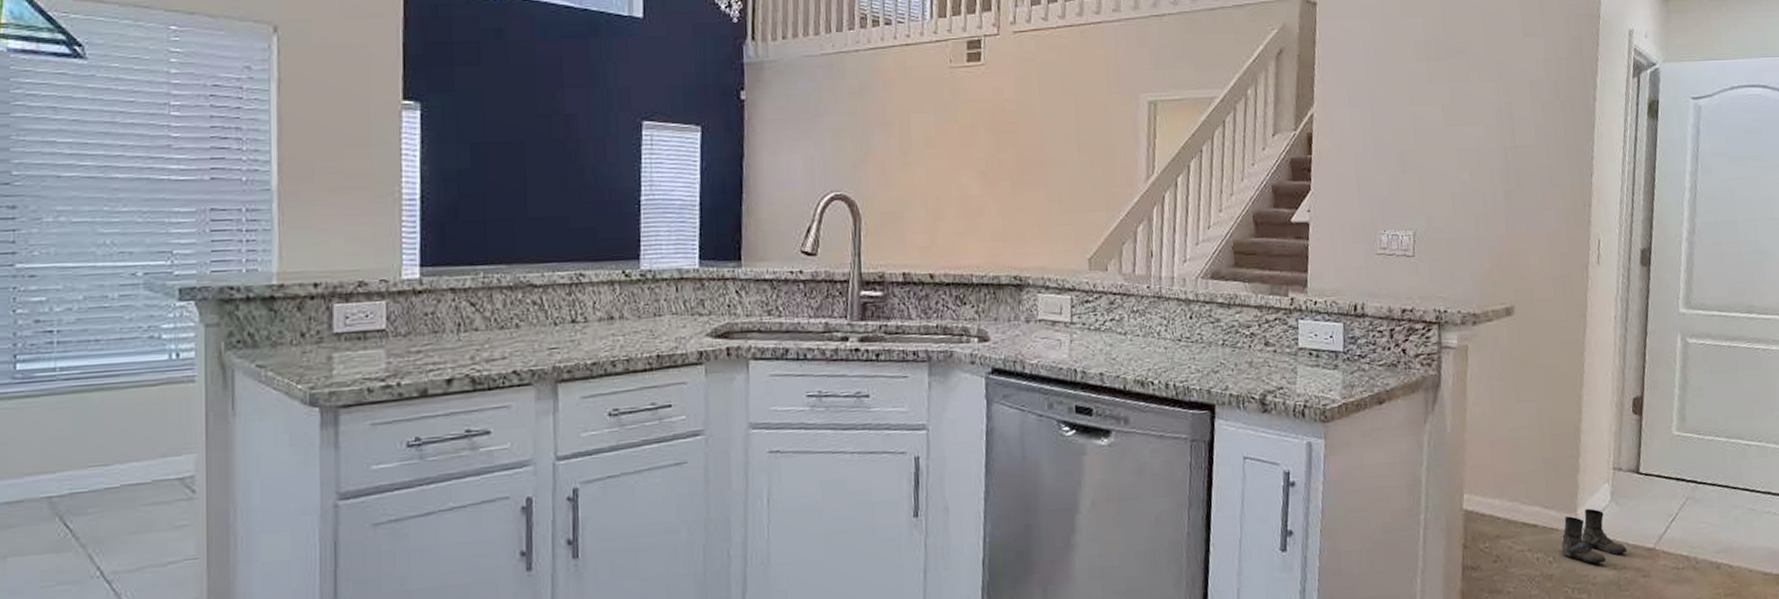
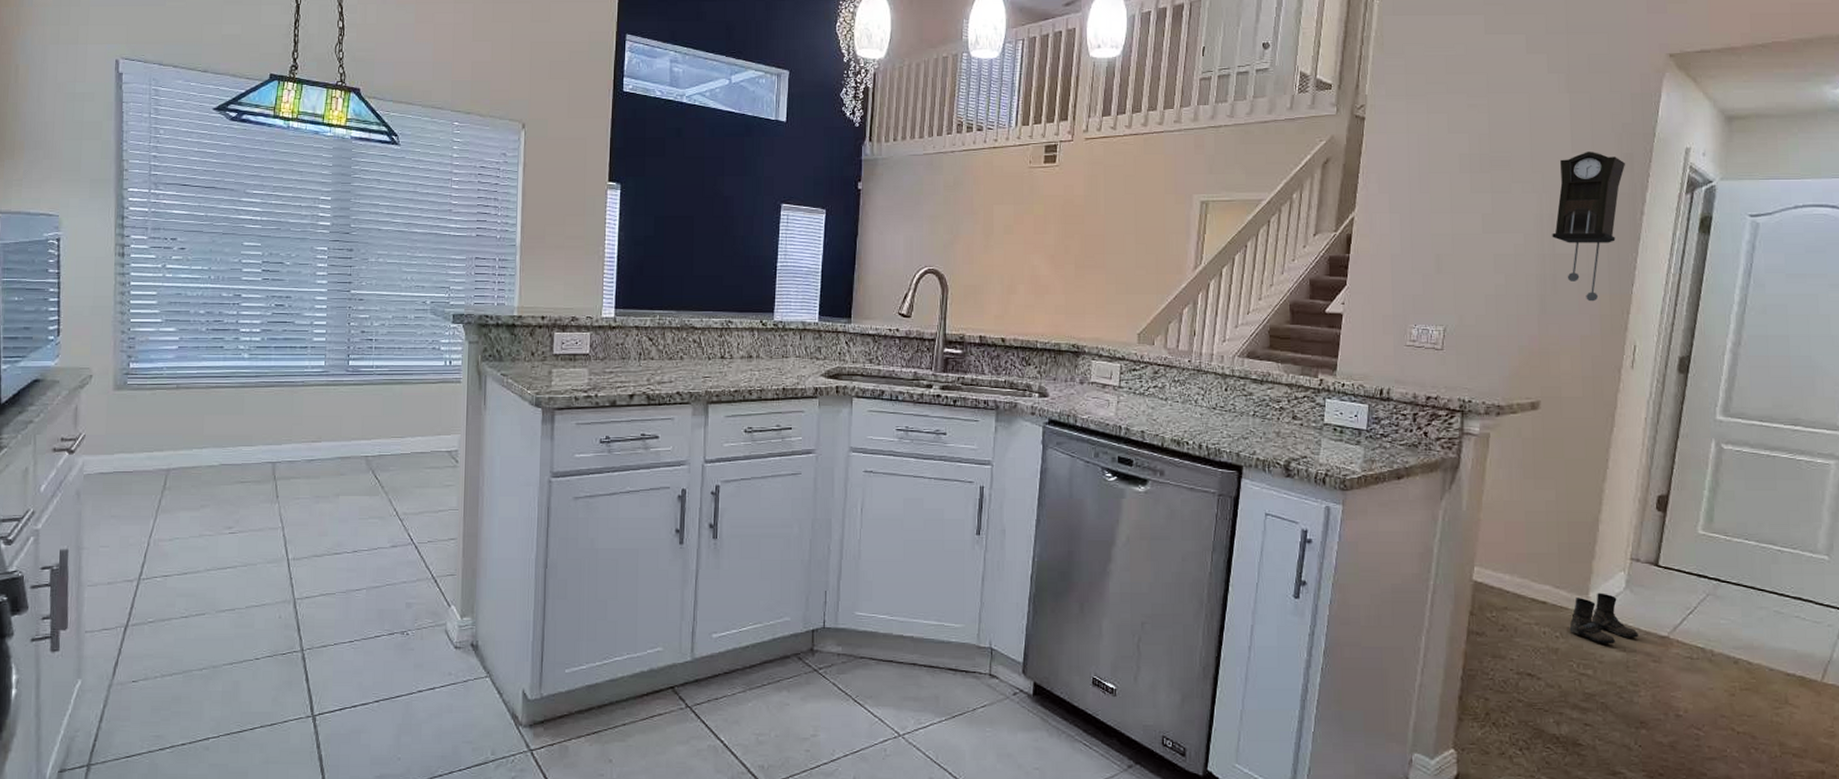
pendulum clock: none [1511,35,1576,196] -> present [1552,152,1626,302]

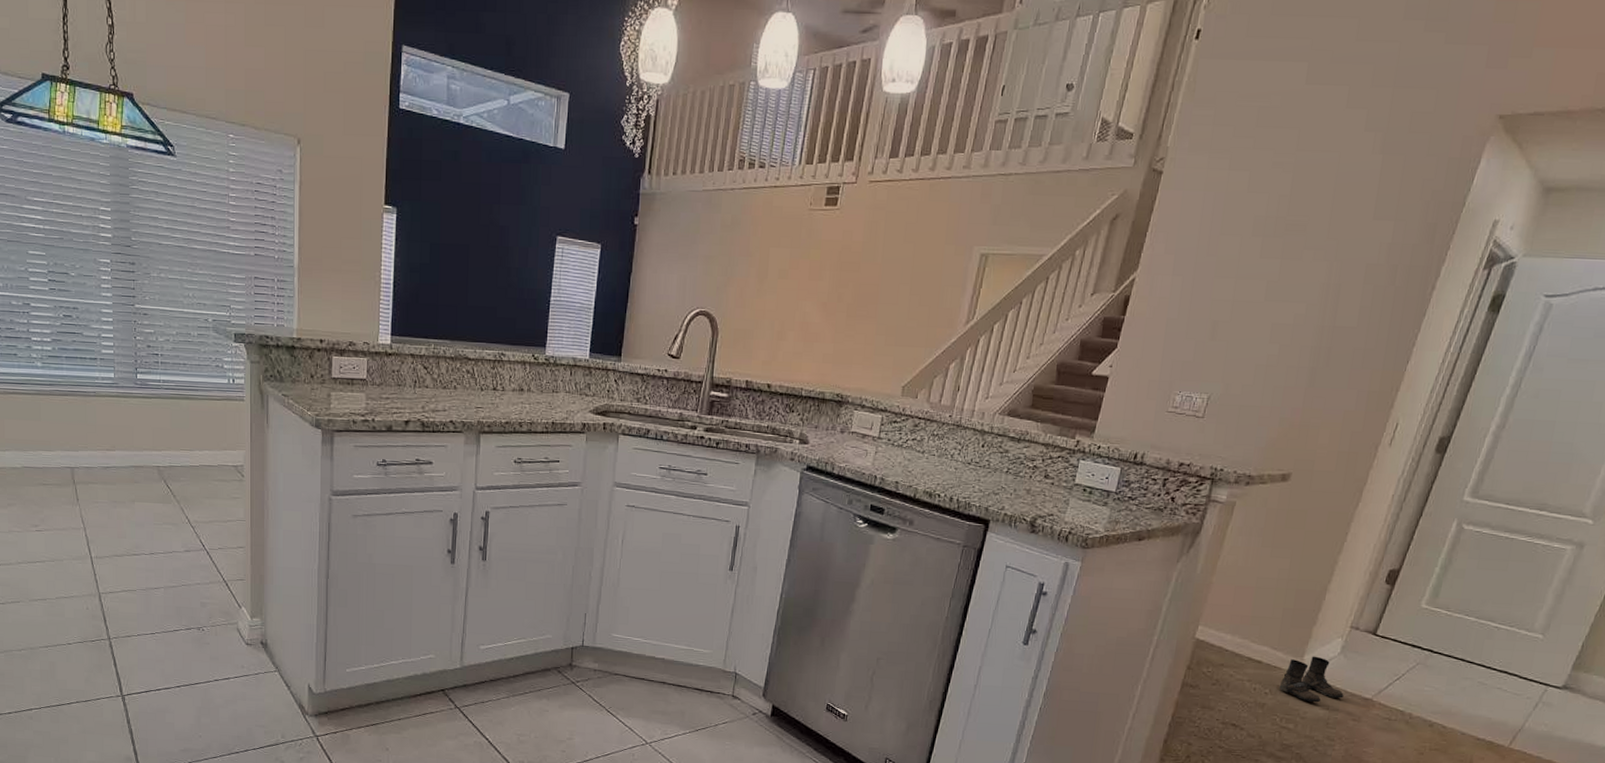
pendulum clock: present [1552,152,1626,302] -> none [1335,219,1428,377]

